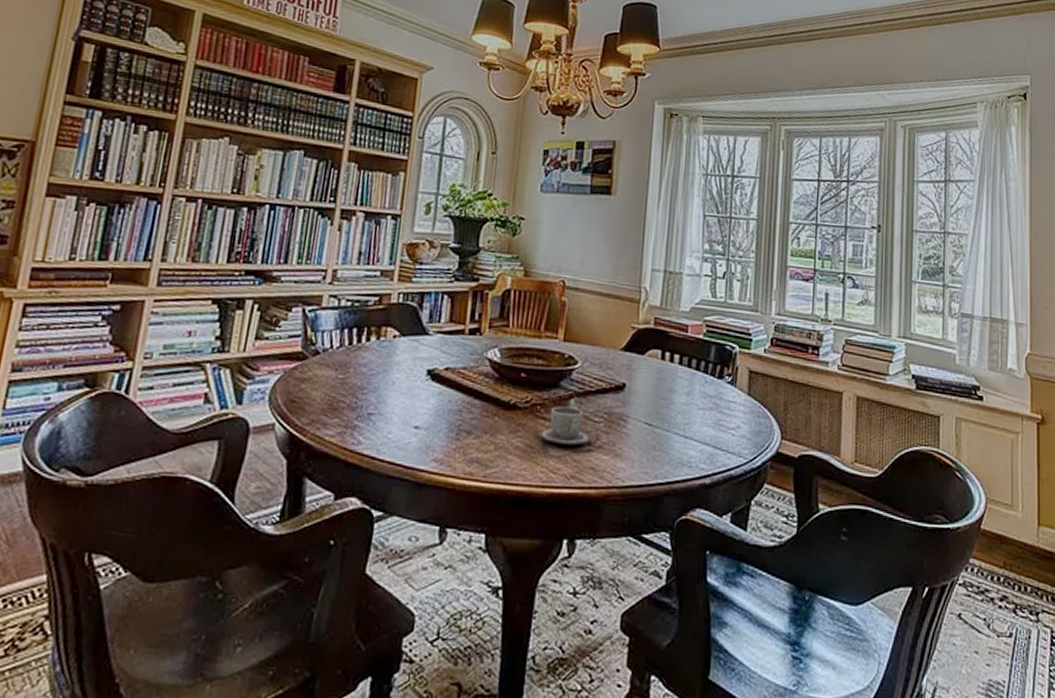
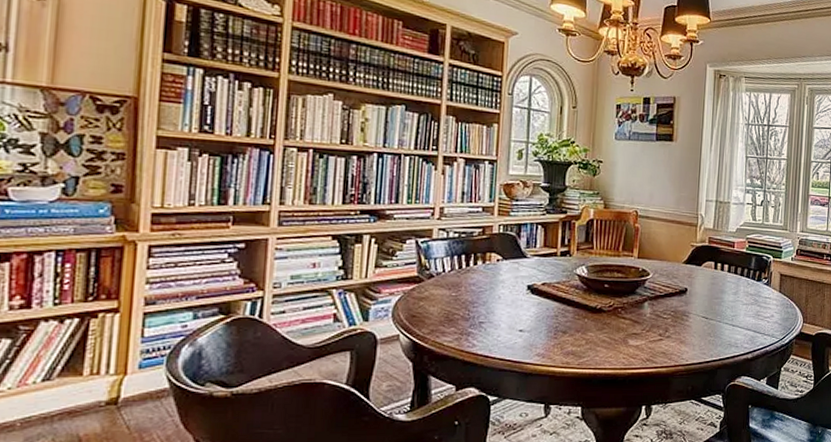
cup: present [538,406,592,446] -> none [620,308,662,337]

